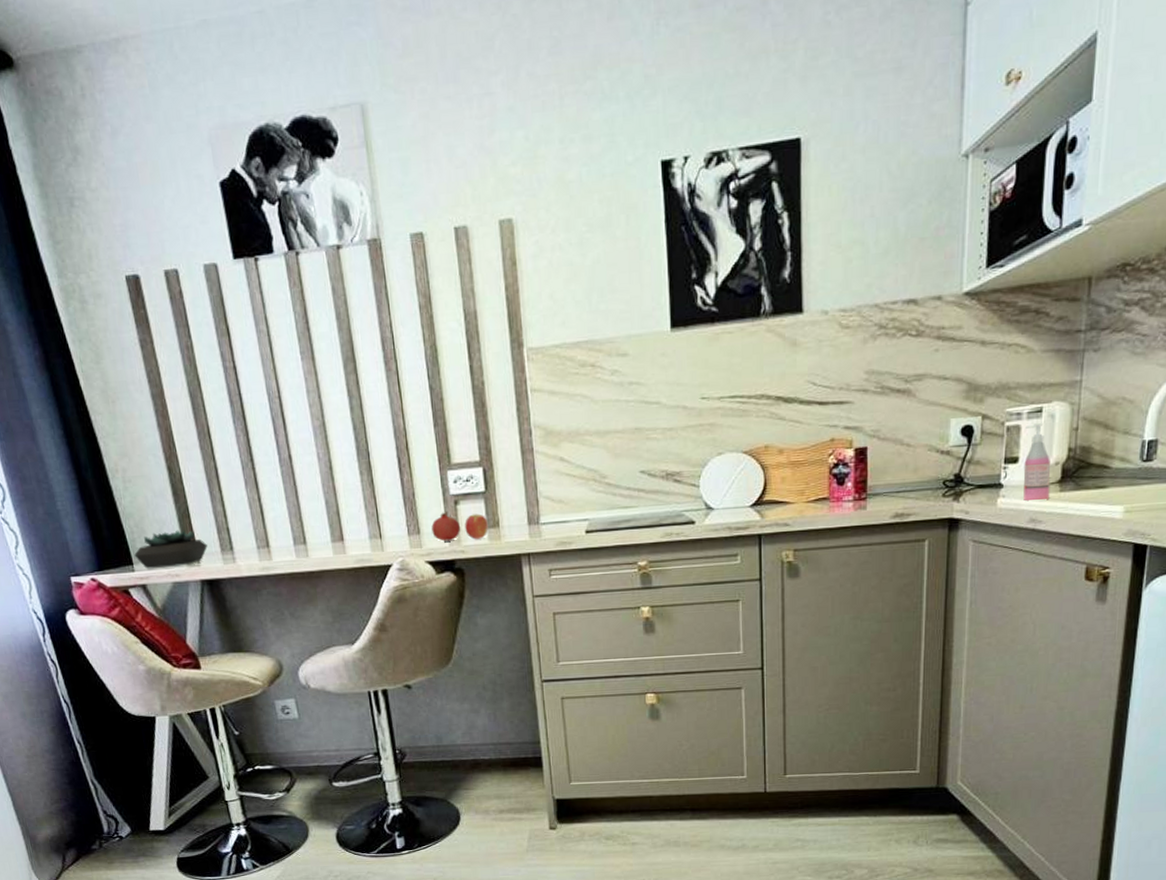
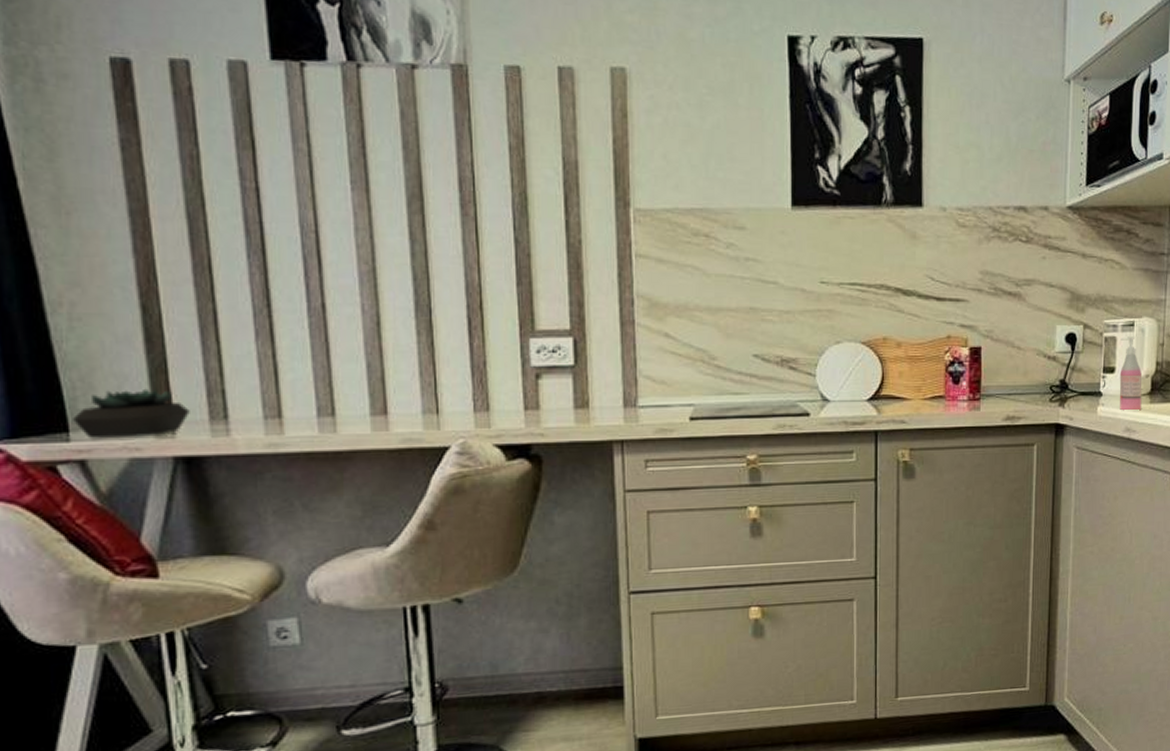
fruit: present [431,512,460,542] -> none [505,386,540,422]
fruit: present [465,514,488,540] -> none [547,391,575,421]

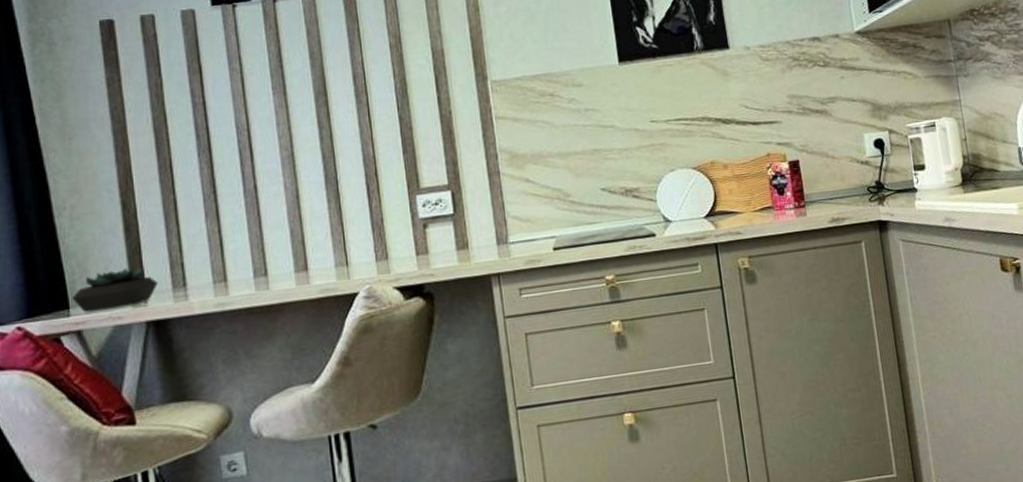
soap dispenser: present [1119,337,1142,411] -> none [925,135,957,203]

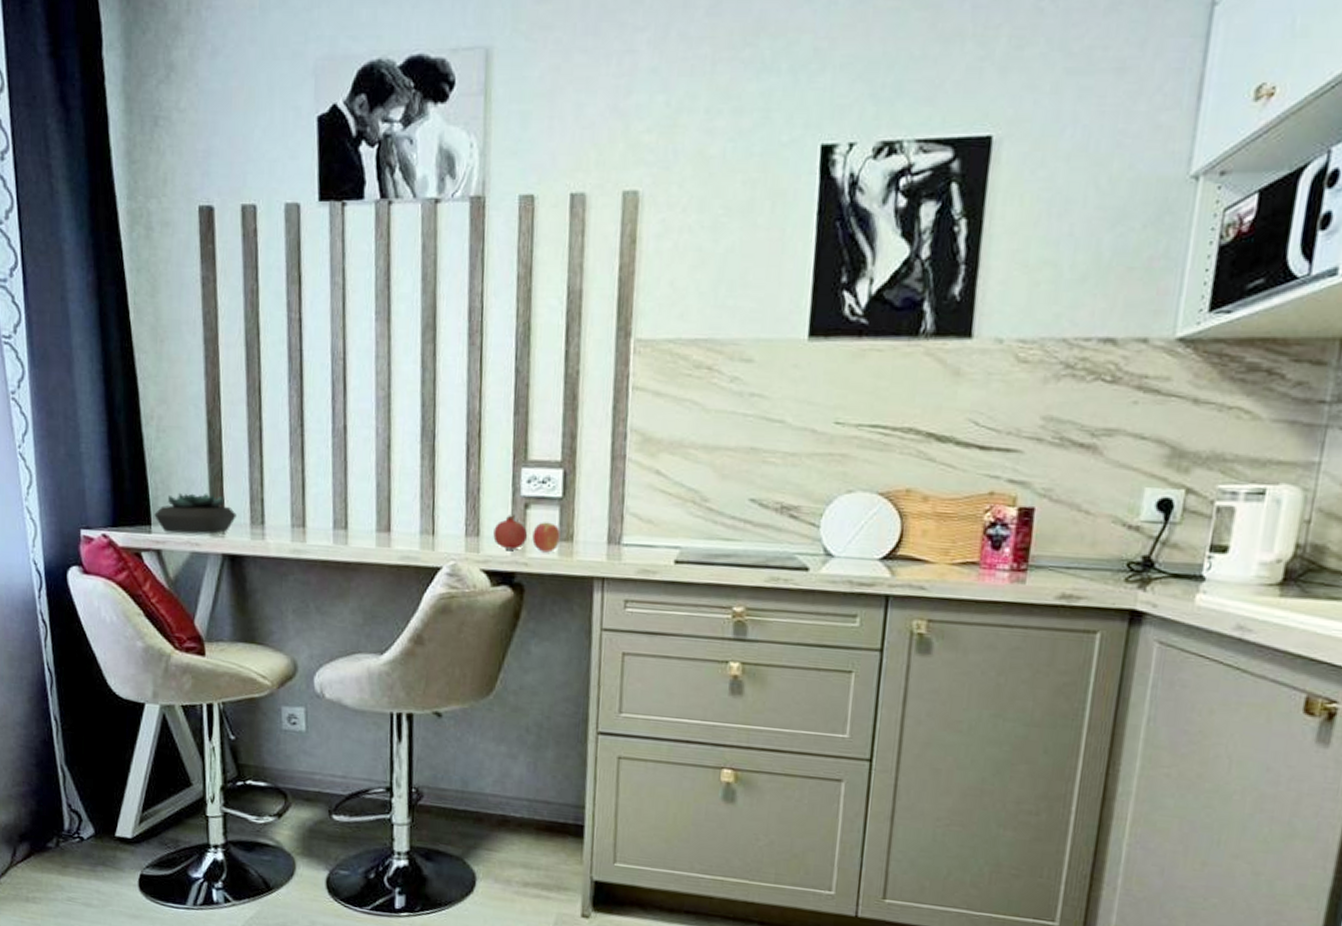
fruit: none [400,235,429,266] -> present [493,515,527,550]
fruit: none [434,236,458,262] -> present [532,522,560,553]

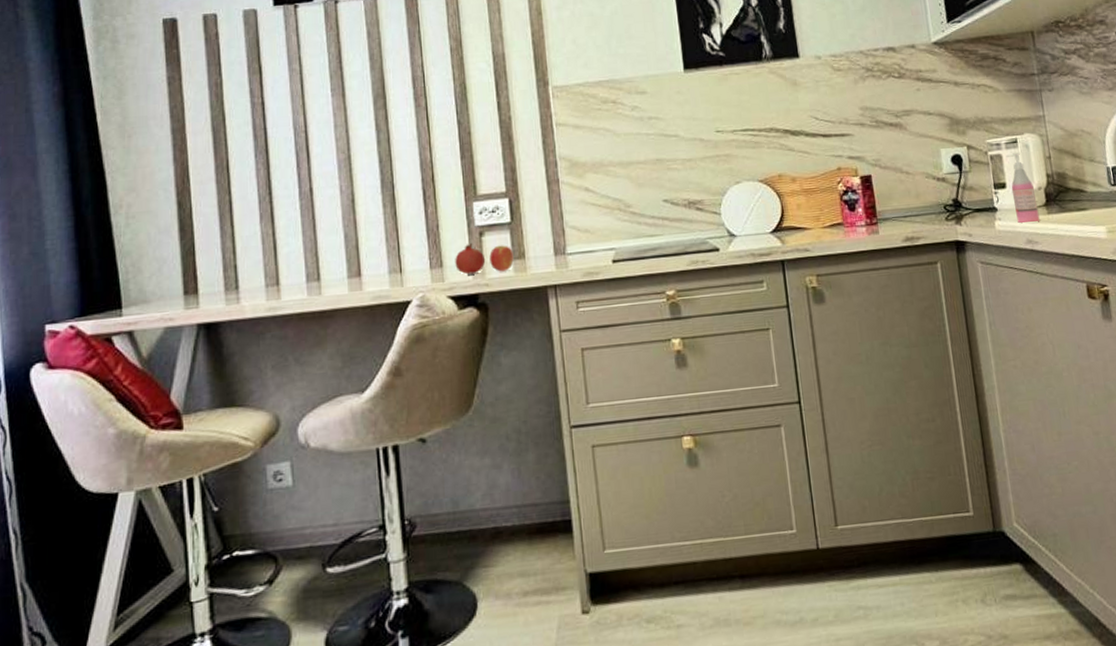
succulent plant: present [154,492,236,535] -> none [125,268,210,314]
soap dispenser: none [1230,508,1271,605] -> present [1006,152,1040,224]

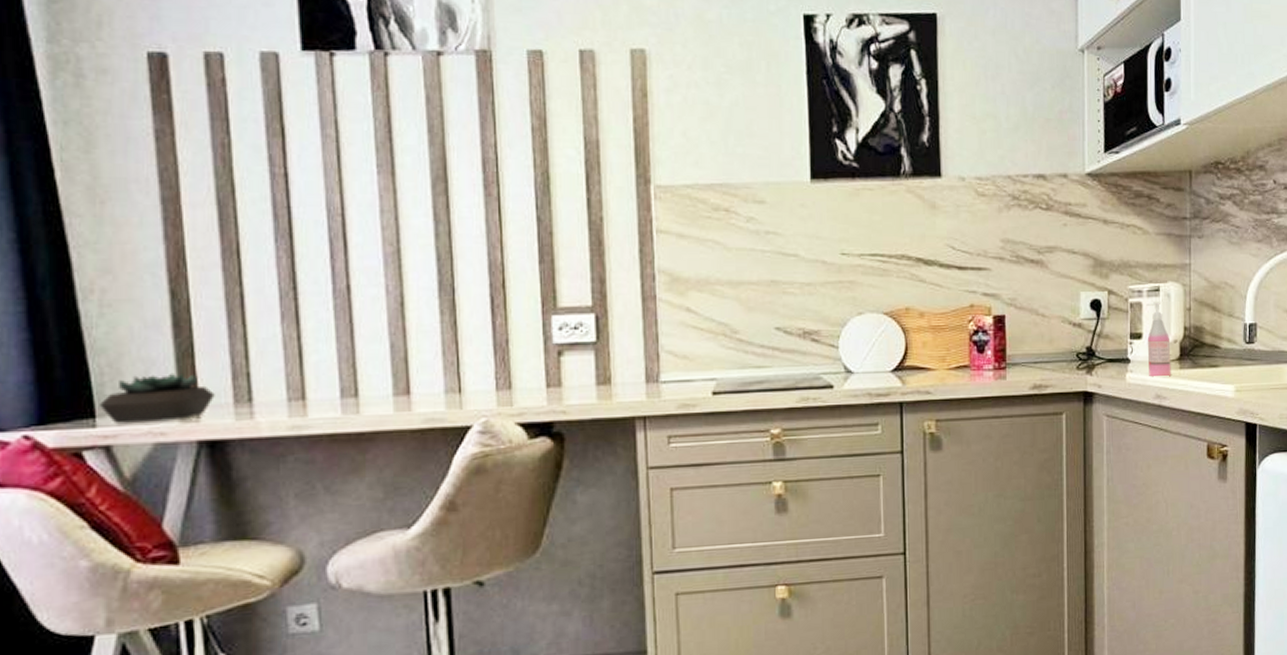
succulent plant: none [125,268,210,314] -> present [100,372,215,425]
fruit: present [455,243,485,275] -> none [527,364,562,400]
fruit: present [489,245,514,272] -> none [569,367,597,398]

